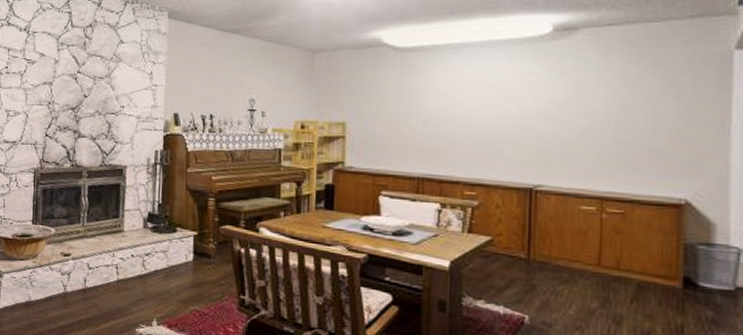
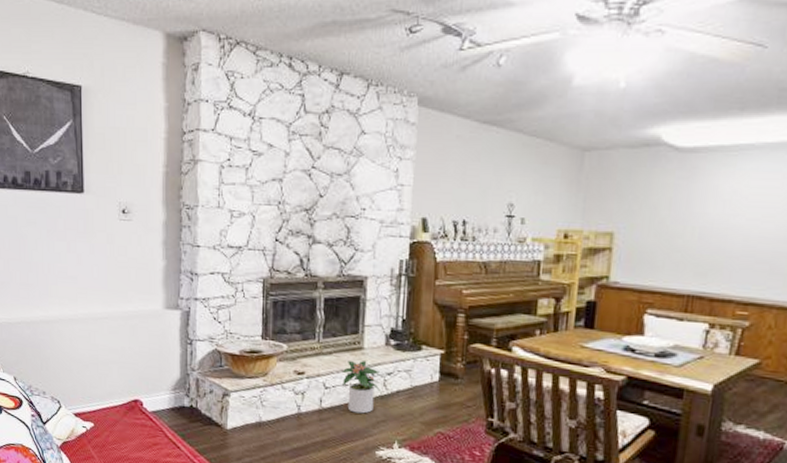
potted plant: none [104,241,141,293] -> present [341,359,382,414]

